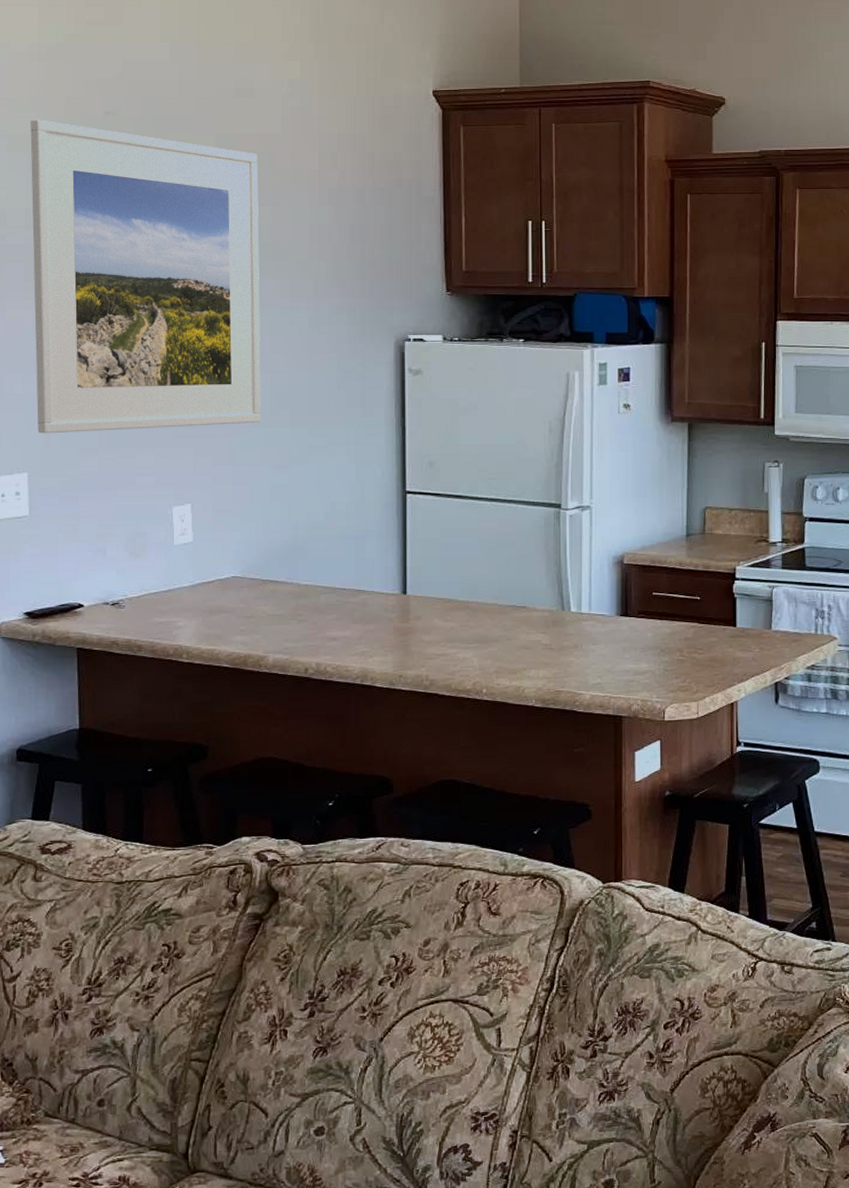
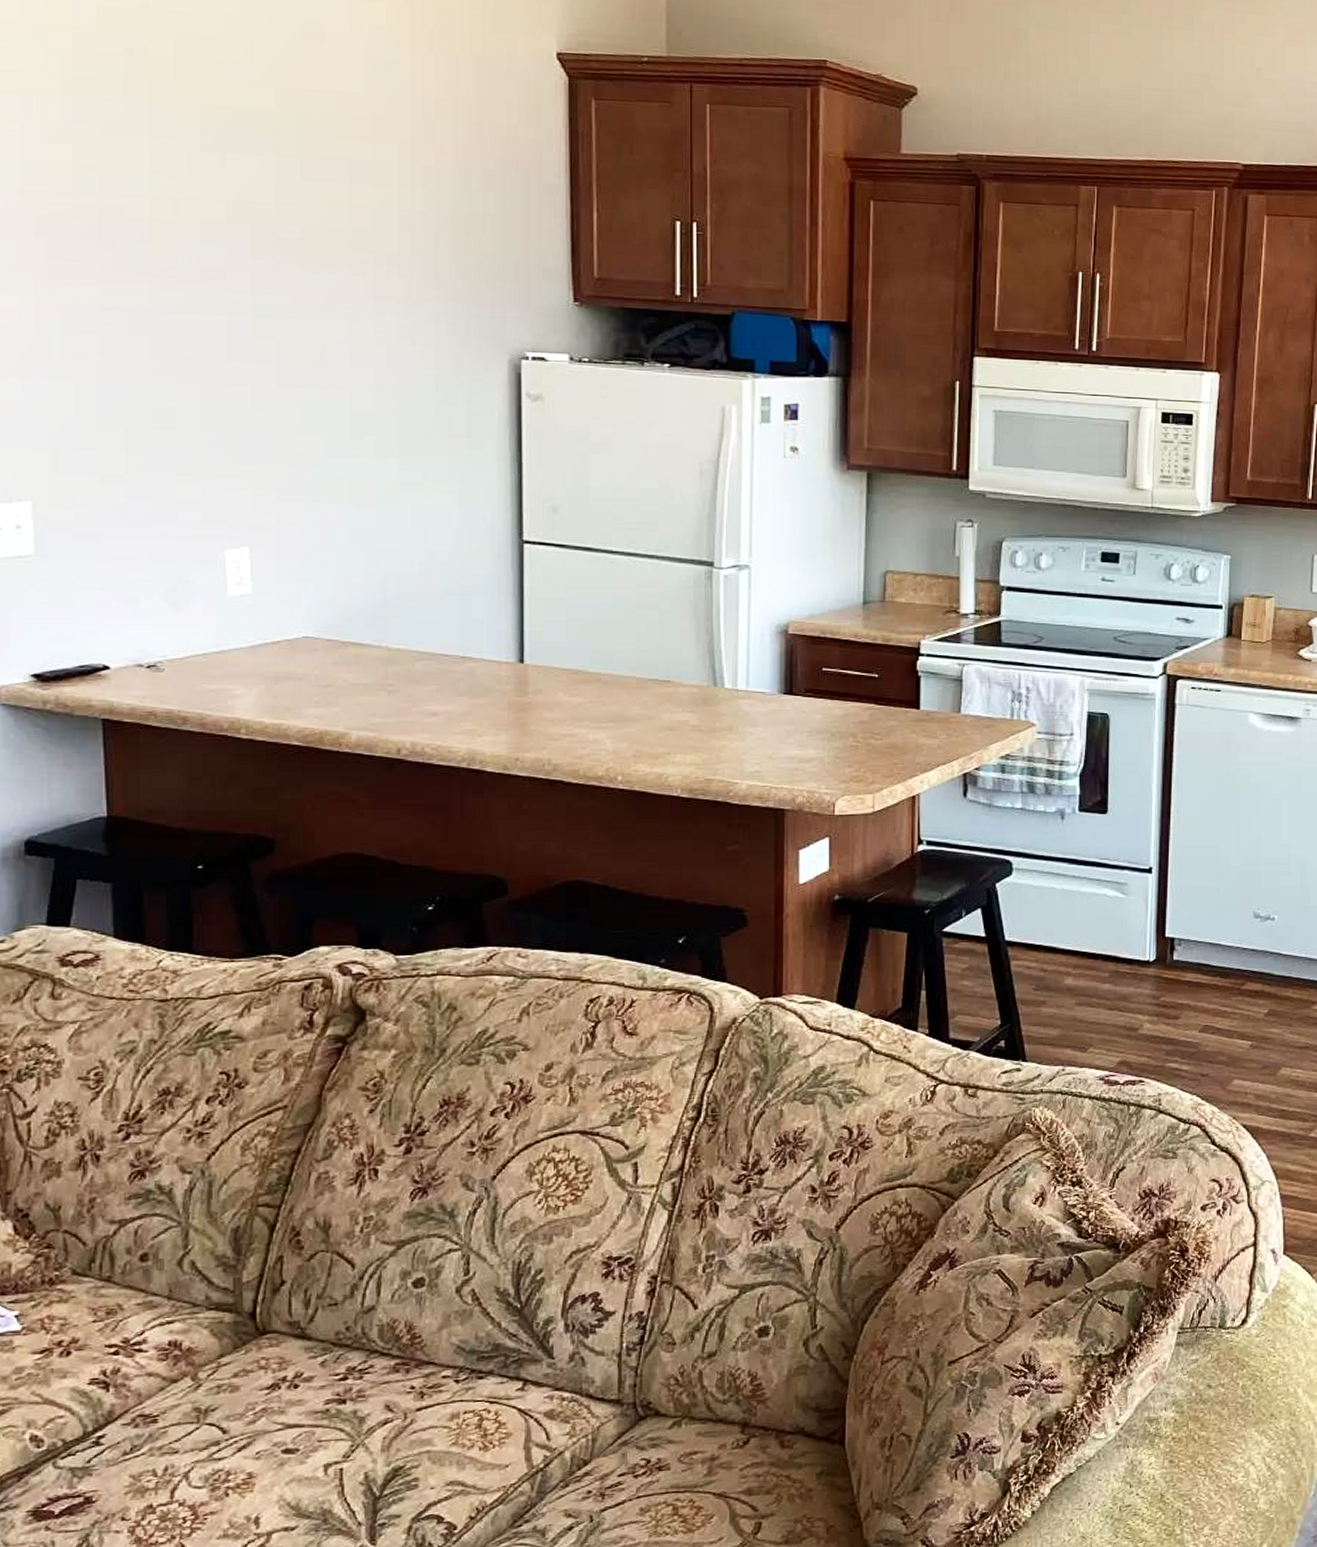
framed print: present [30,119,261,434] -> none [25,52,338,454]

